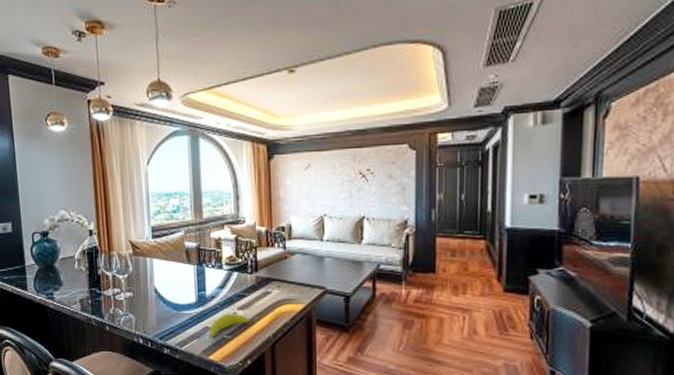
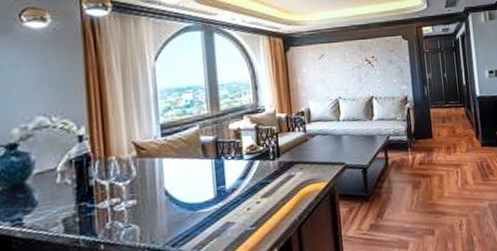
banana: present [209,313,254,338] -> none [231,202,278,233]

